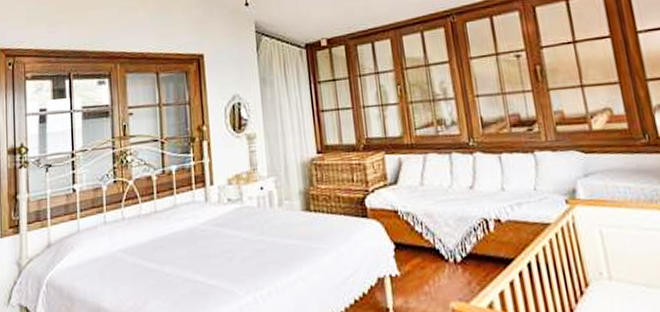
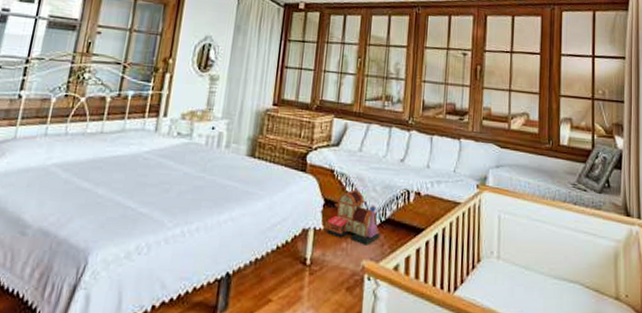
toy house: none [402,227,465,286] -> present [326,189,380,245]

